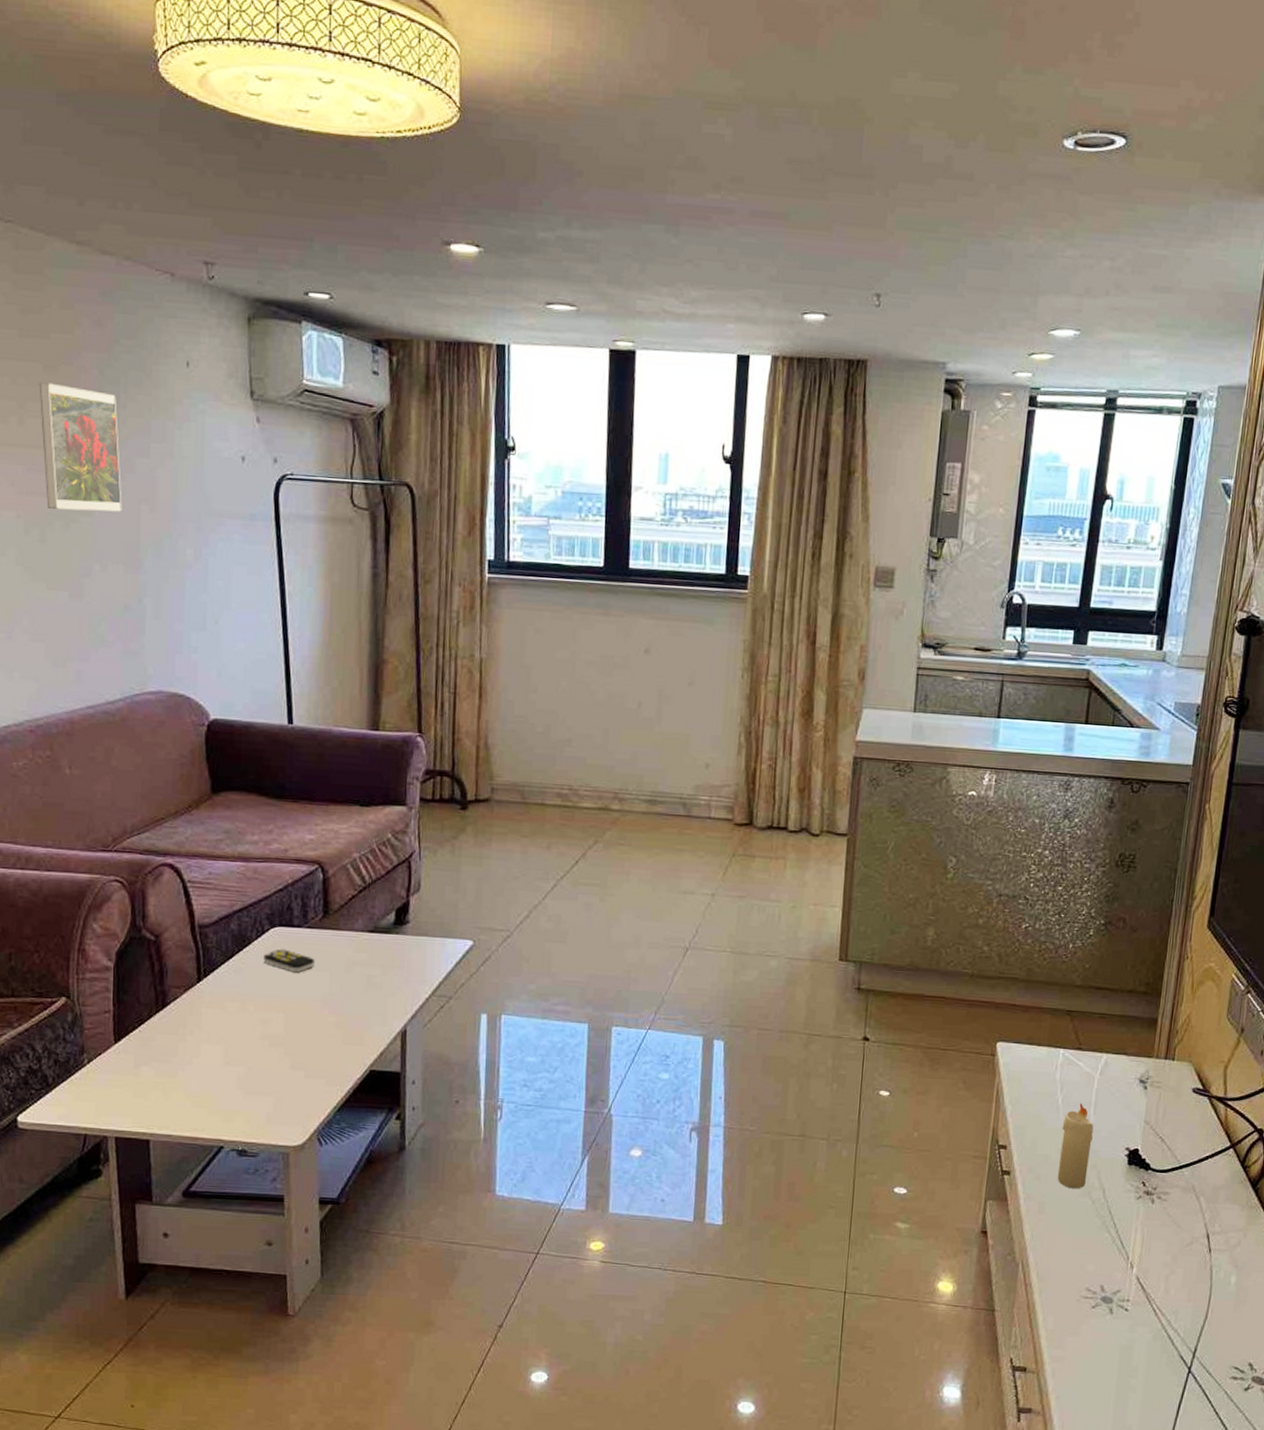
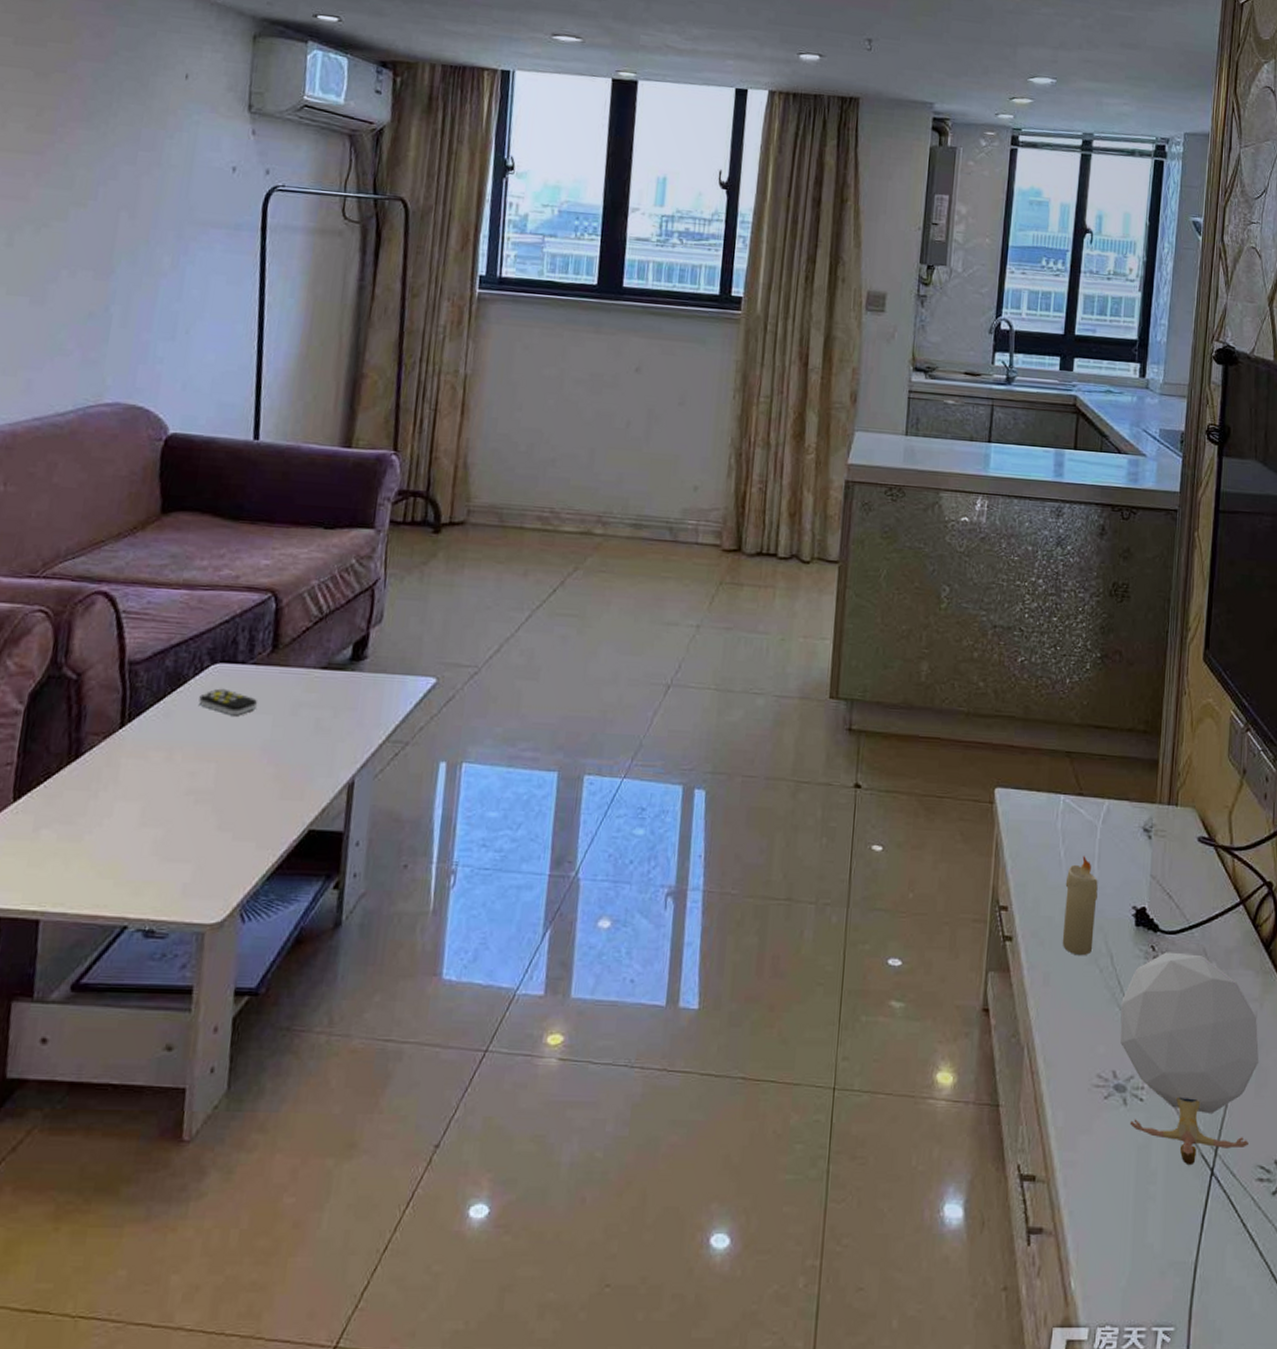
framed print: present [39,382,122,512] -> none [19,88,108,218]
decorative ball: none [1109,1187,1241,1364] -> present [1120,952,1259,1166]

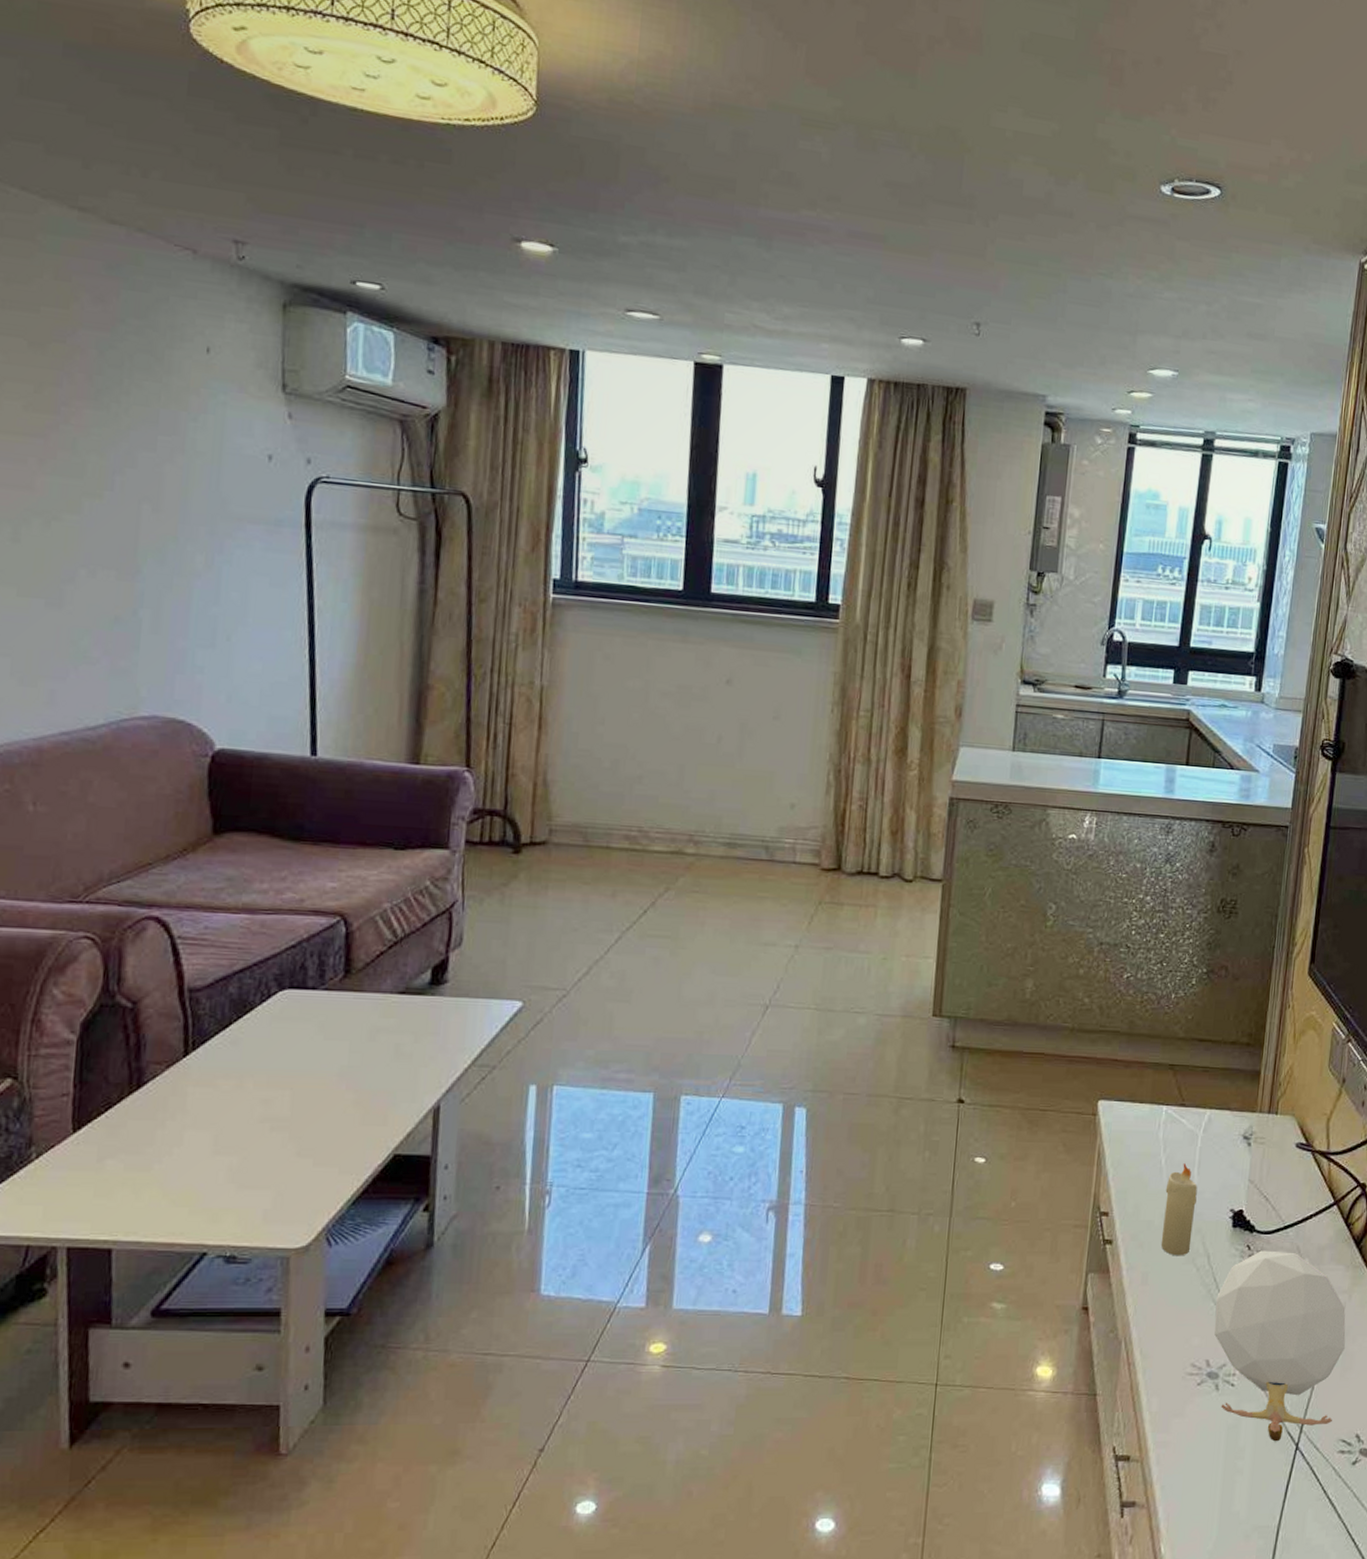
remote control: present [198,688,258,716] -> none [268,1015,332,1043]

